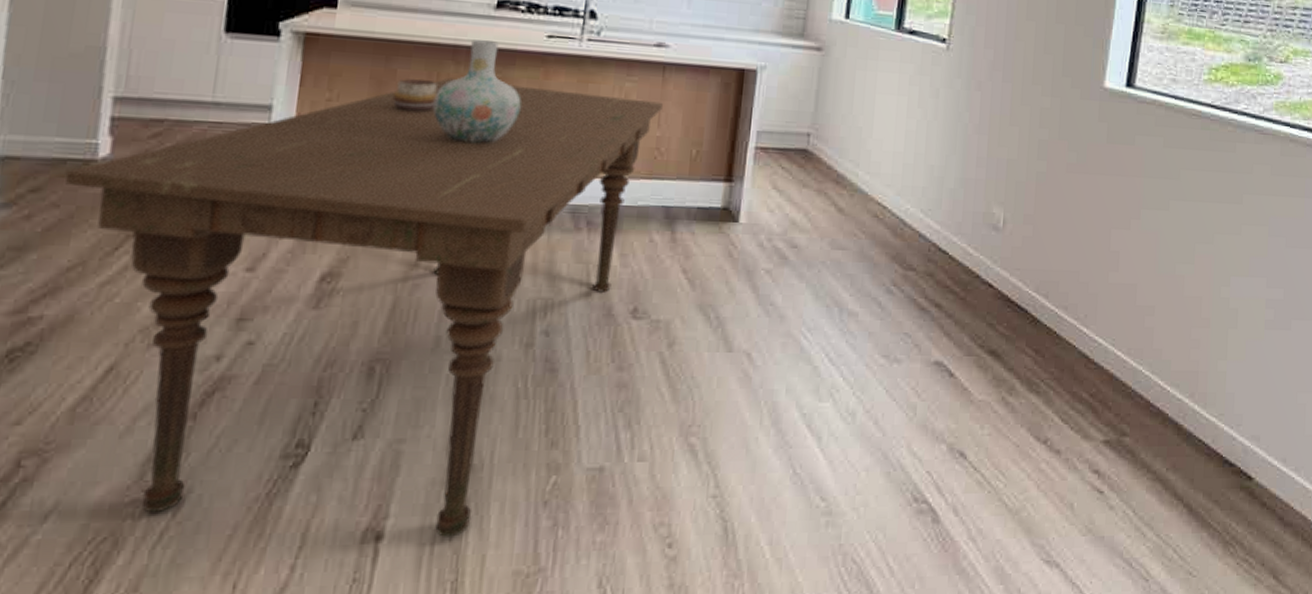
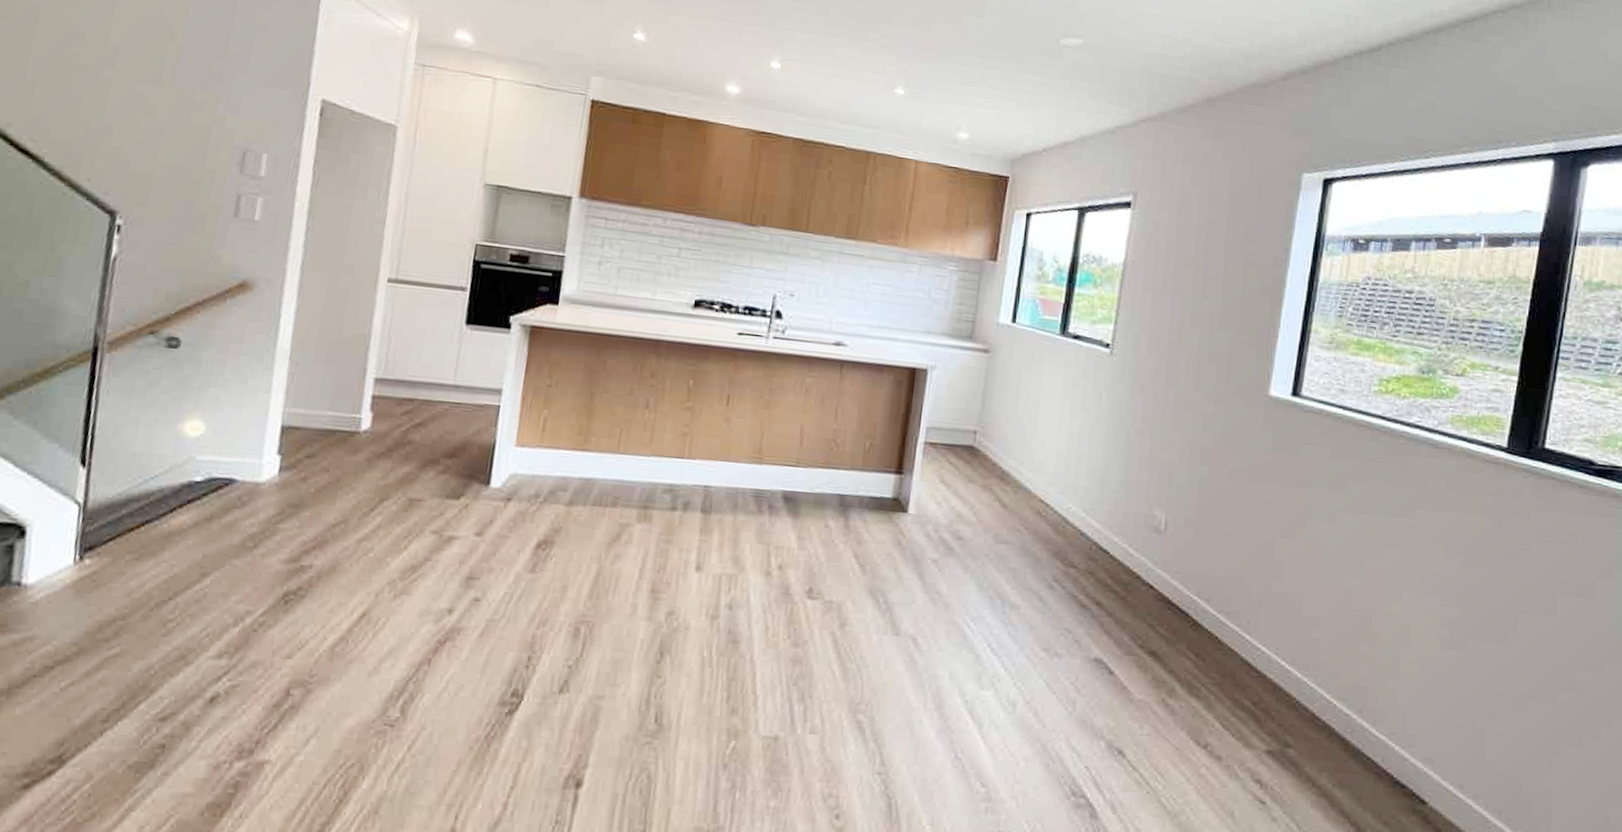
dining table: present [64,77,663,537] -> none [333,369,840,790]
decorative bowl: present [392,78,438,111] -> none [602,368,641,399]
vase: present [433,39,521,144] -> none [636,335,713,431]

